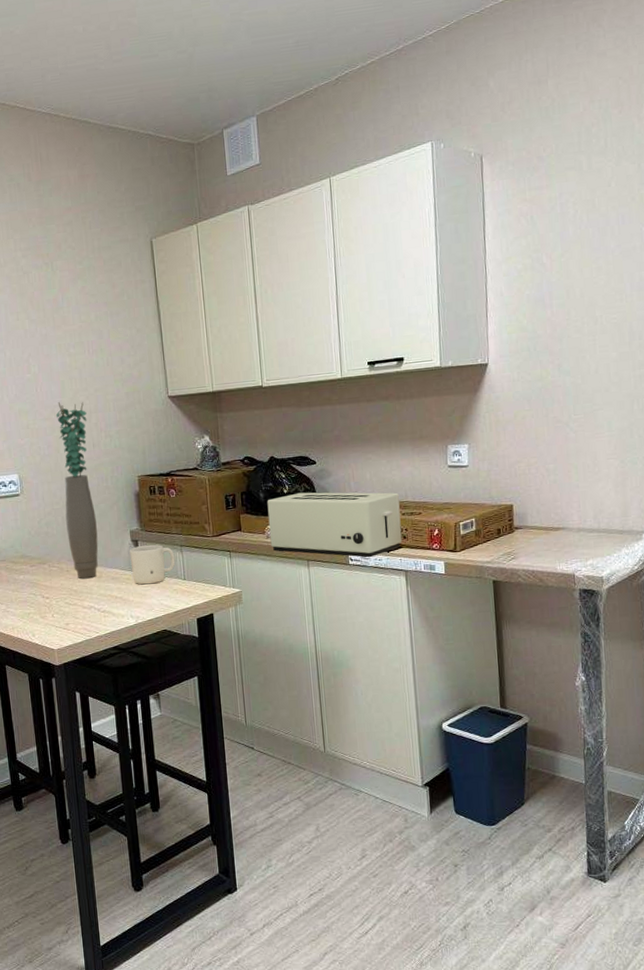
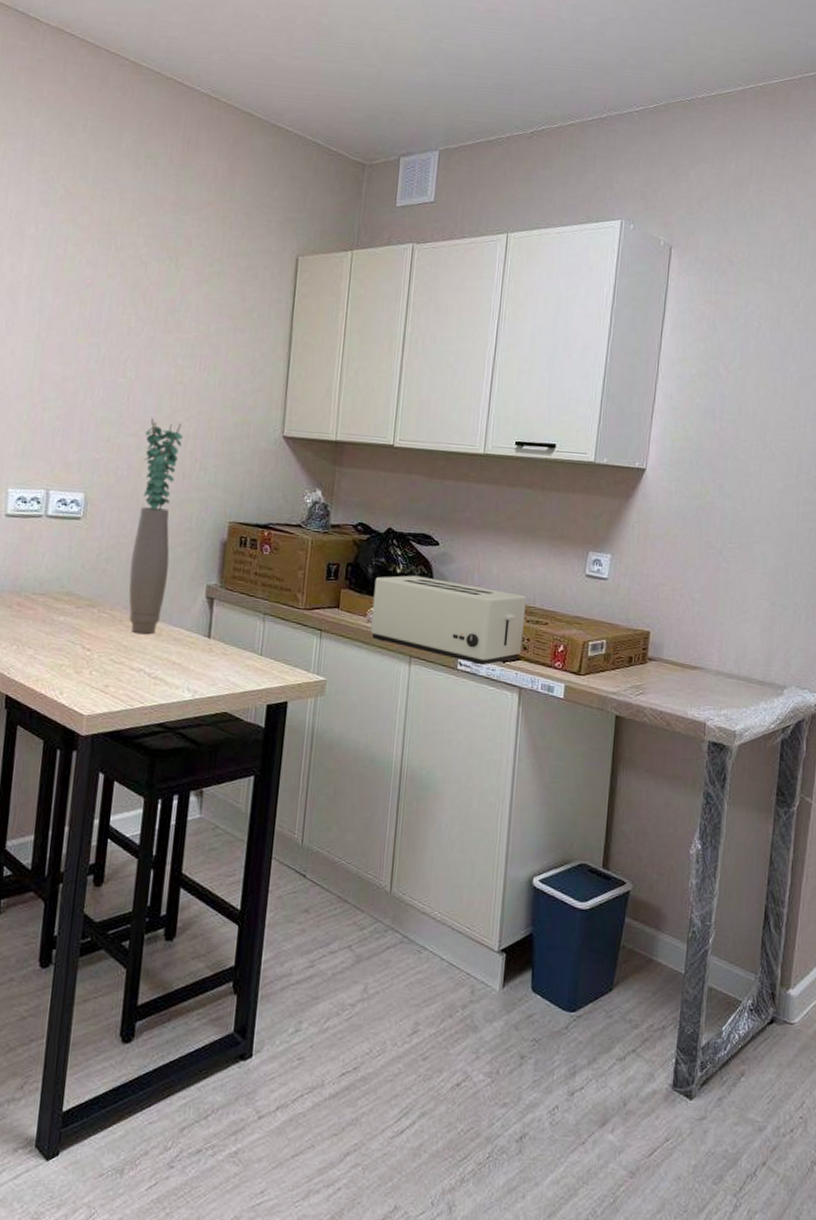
mug: present [129,544,176,585] -> none [199,605,255,654]

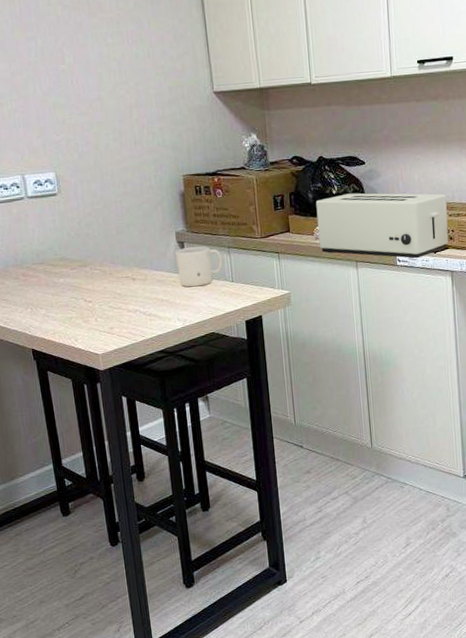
vase: present [128,418,183,634] -> none [93,96,143,281]
mug: none [199,605,255,654] -> present [175,246,223,287]

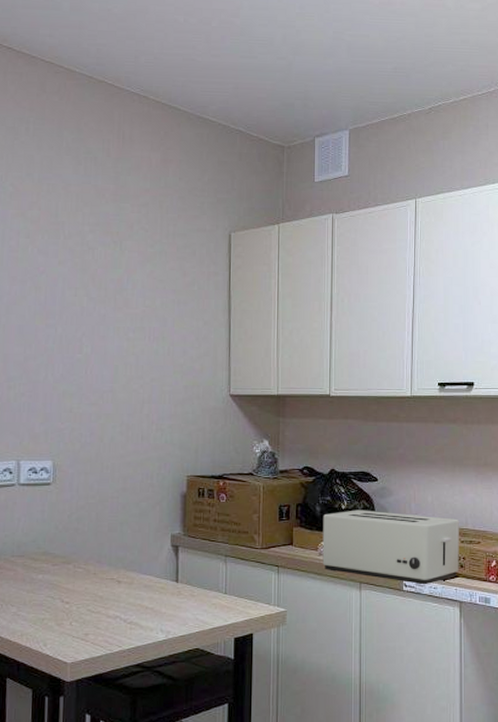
mug: present [175,246,223,287] -> none [167,552,218,596]

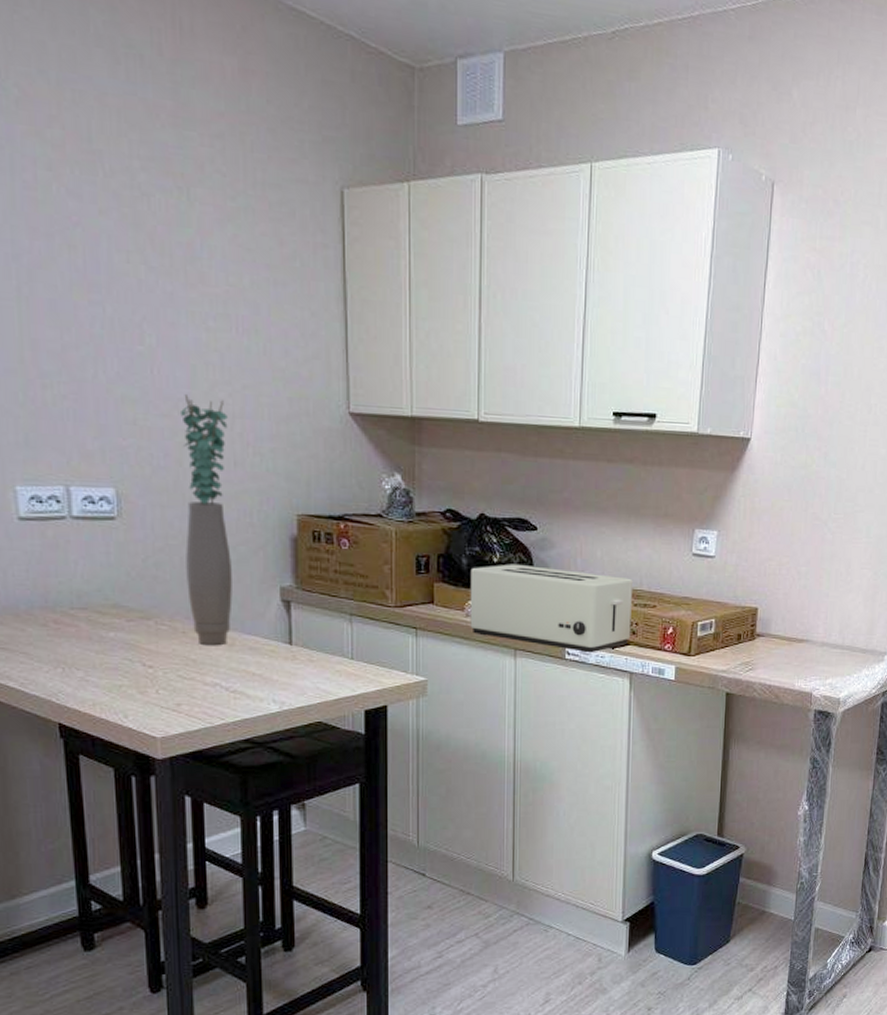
vase: none [99,388,139,583] -> present [179,394,233,645]

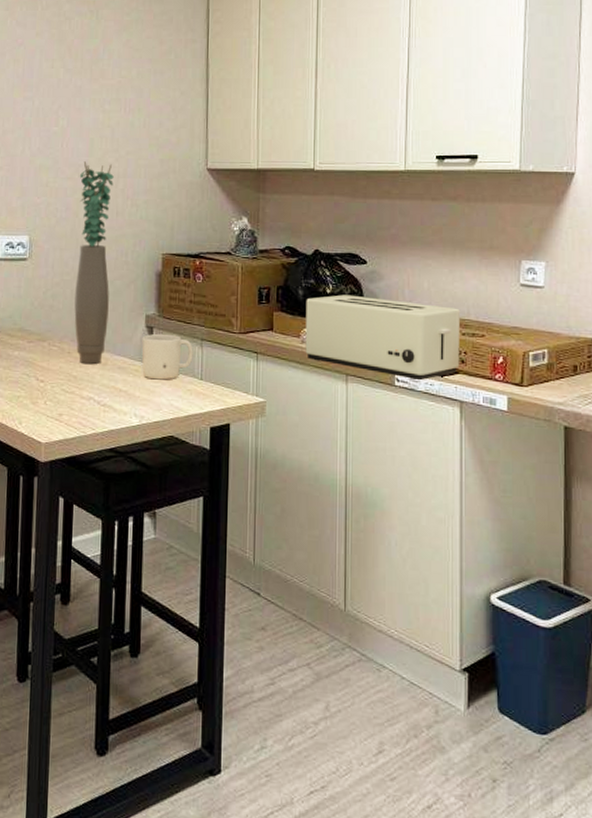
mug: none [277,608,341,661] -> present [141,333,193,380]

